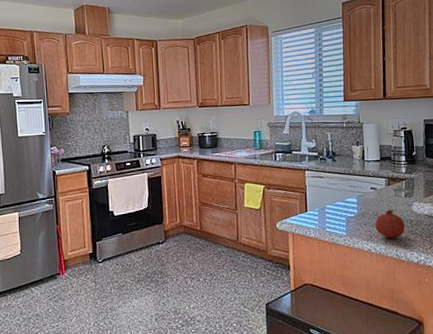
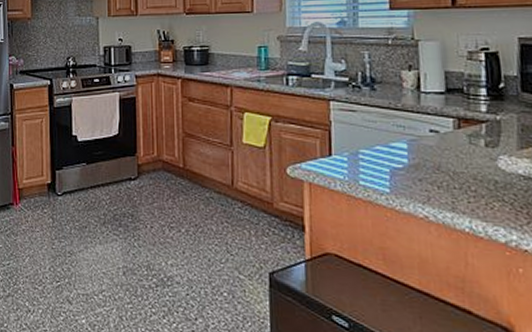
fruit: present [374,209,406,239] -> none [435,162,486,205]

